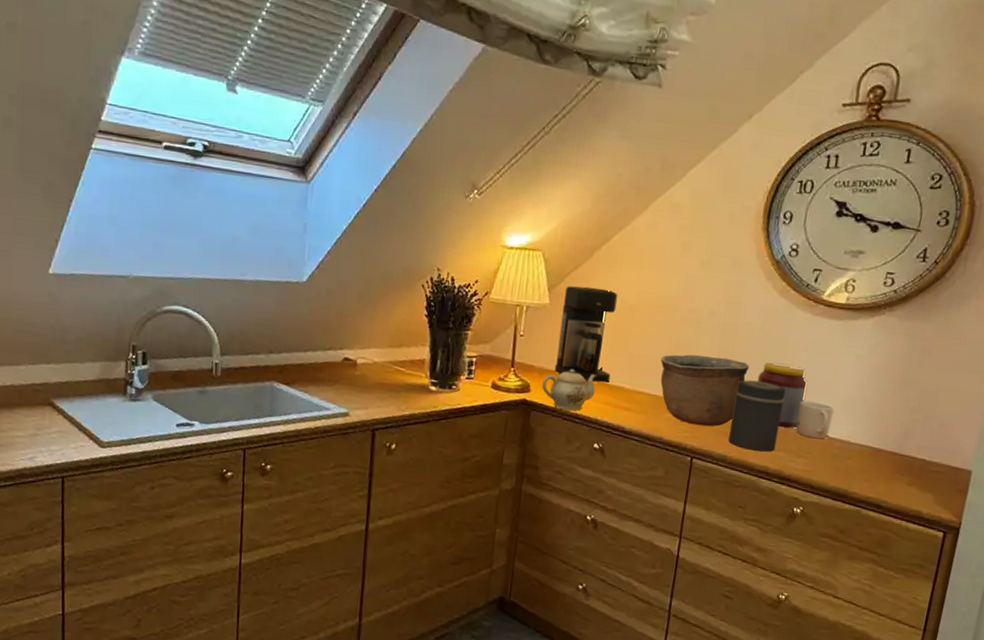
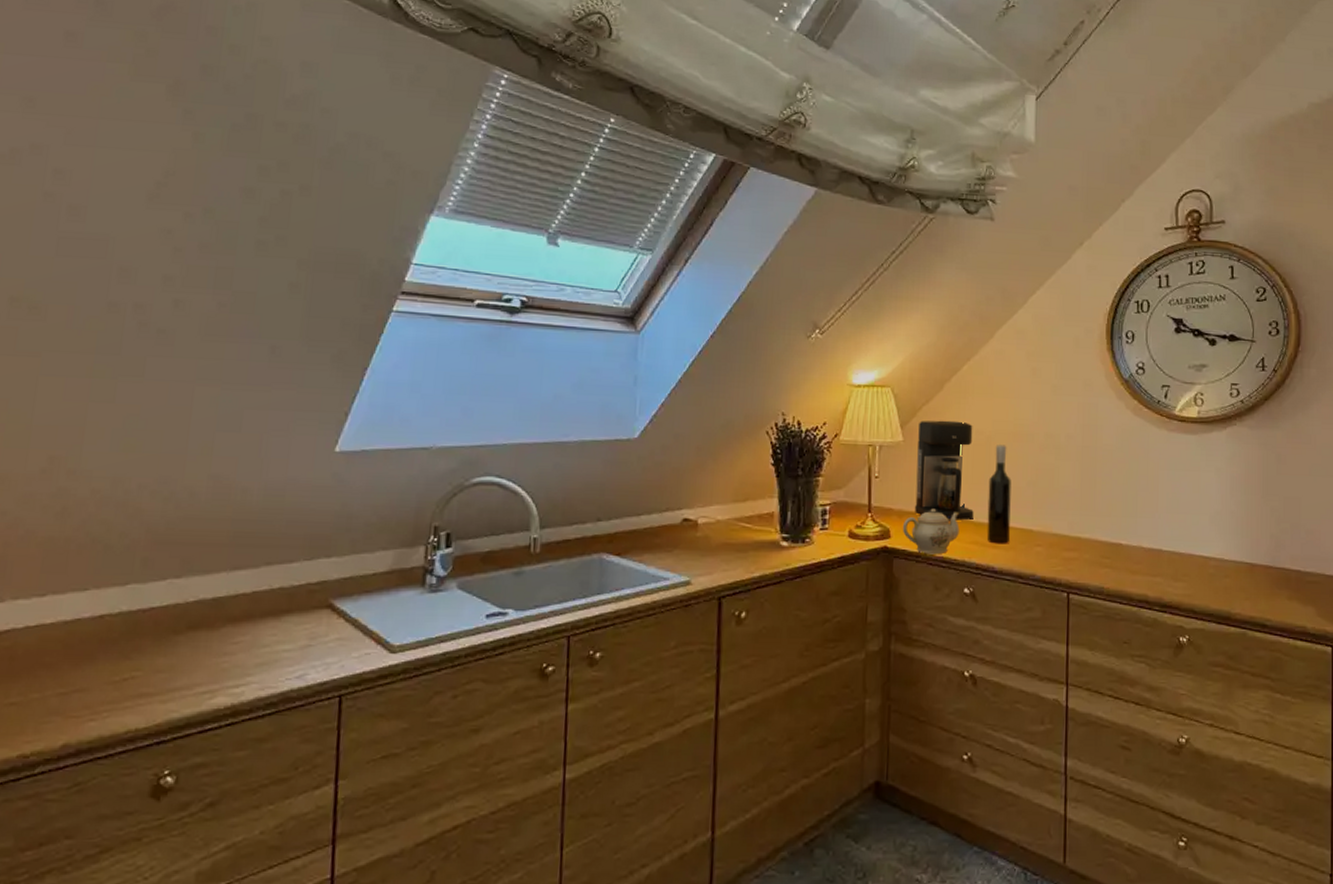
bottle: none [620,314,650,408] -> present [986,444,1011,544]
bowl: present [660,354,749,427] -> none [1023,482,1113,558]
cylinder: present [728,380,786,452] -> none [1103,504,1153,579]
jar: present [757,362,807,429] -> none [1123,483,1174,552]
mug: present [796,400,834,440] -> none [1168,519,1203,560]

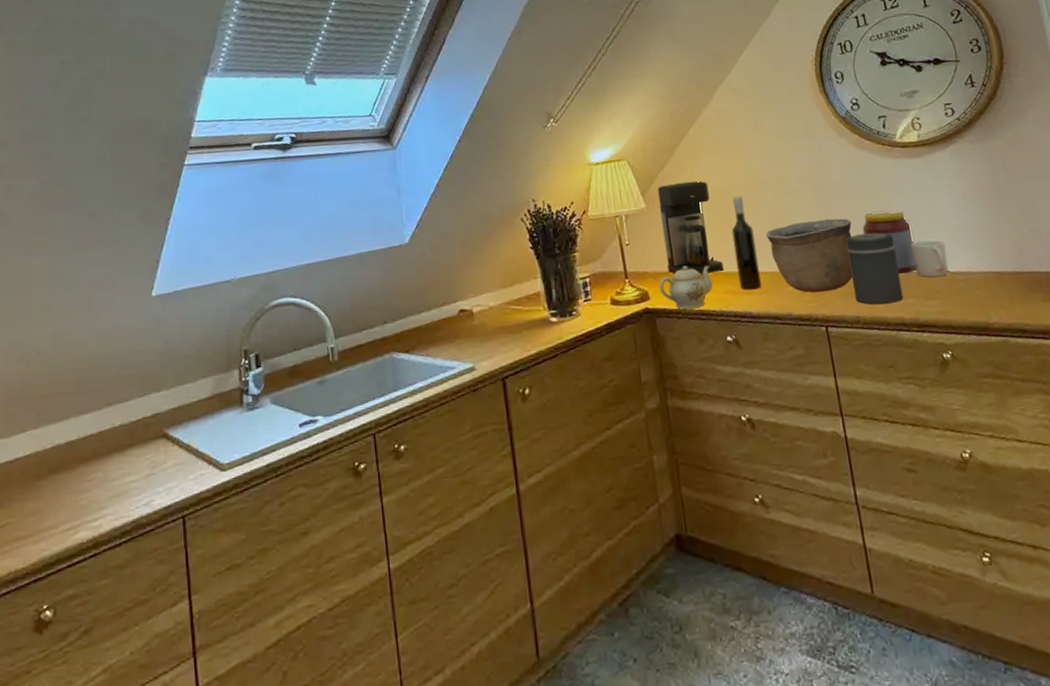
bowl: none [1023,482,1113,558] -> present [765,218,853,293]
cylinder: none [1103,504,1153,579] -> present [846,232,904,305]
jar: none [1123,483,1174,552] -> present [862,210,917,275]
mug: none [1168,519,1203,560] -> present [910,239,949,278]

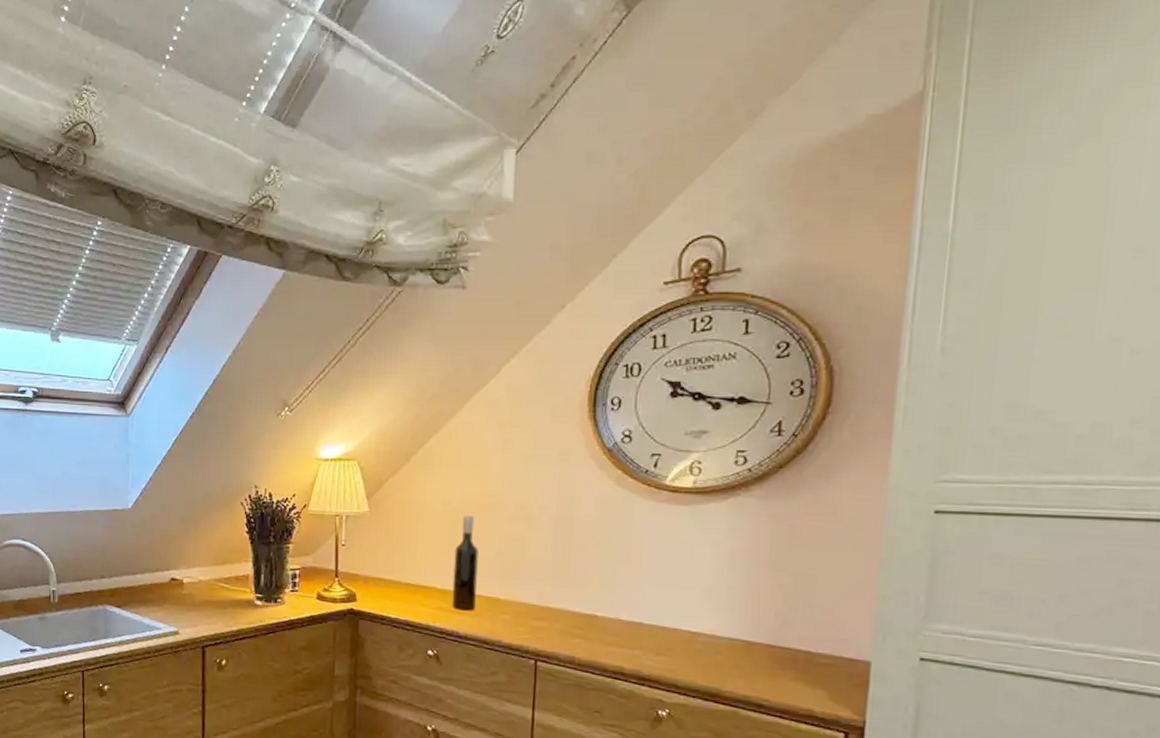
coffee maker: present [658,181,724,276] -> none [380,492,439,588]
teapot: present [659,265,713,310] -> none [367,575,424,618]
bowl: present [765,218,853,293] -> none [491,553,590,627]
cylinder: present [846,232,904,305] -> none [575,575,634,651]
jar: present [862,210,917,275] -> none [600,555,659,625]
mug: present [910,239,949,278] -> none [650,593,693,635]

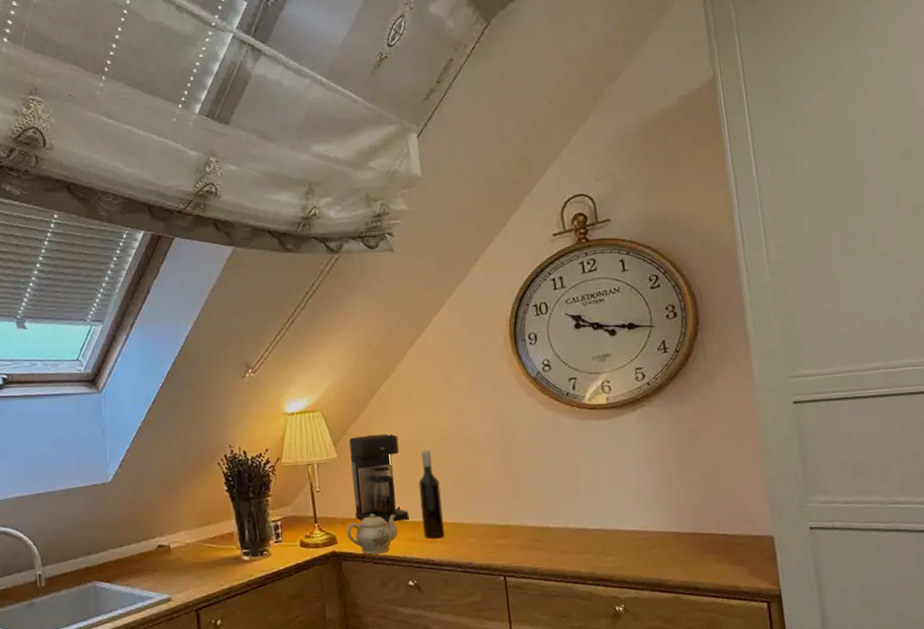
teapot: none [367,575,424,618] -> present [346,513,398,555]
coffee maker: none [380,492,439,588] -> present [349,434,409,524]

